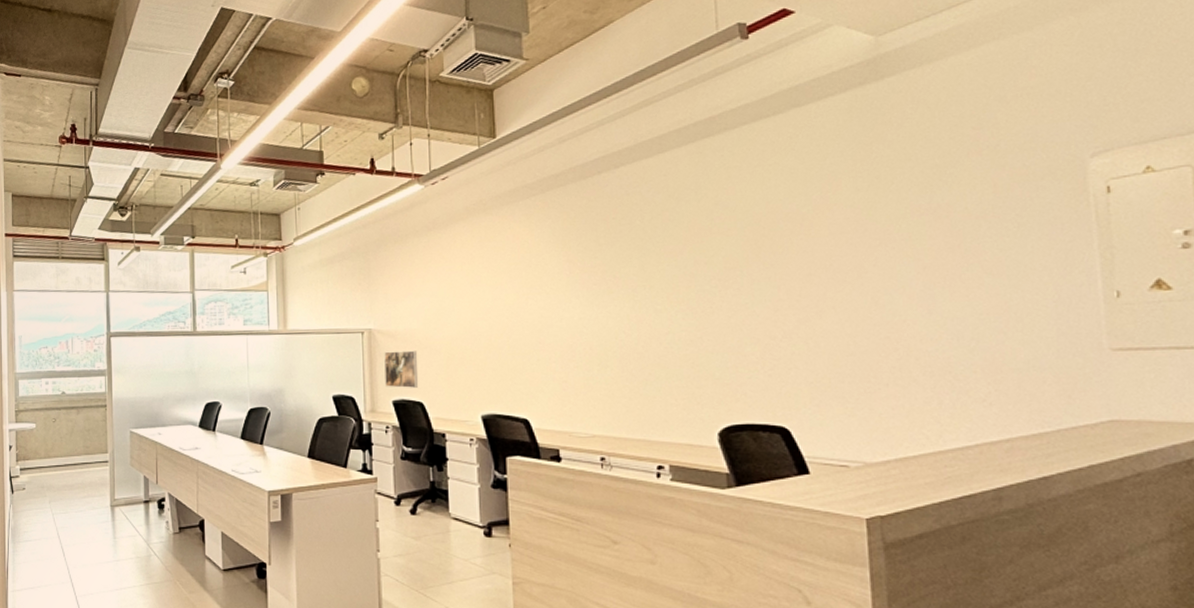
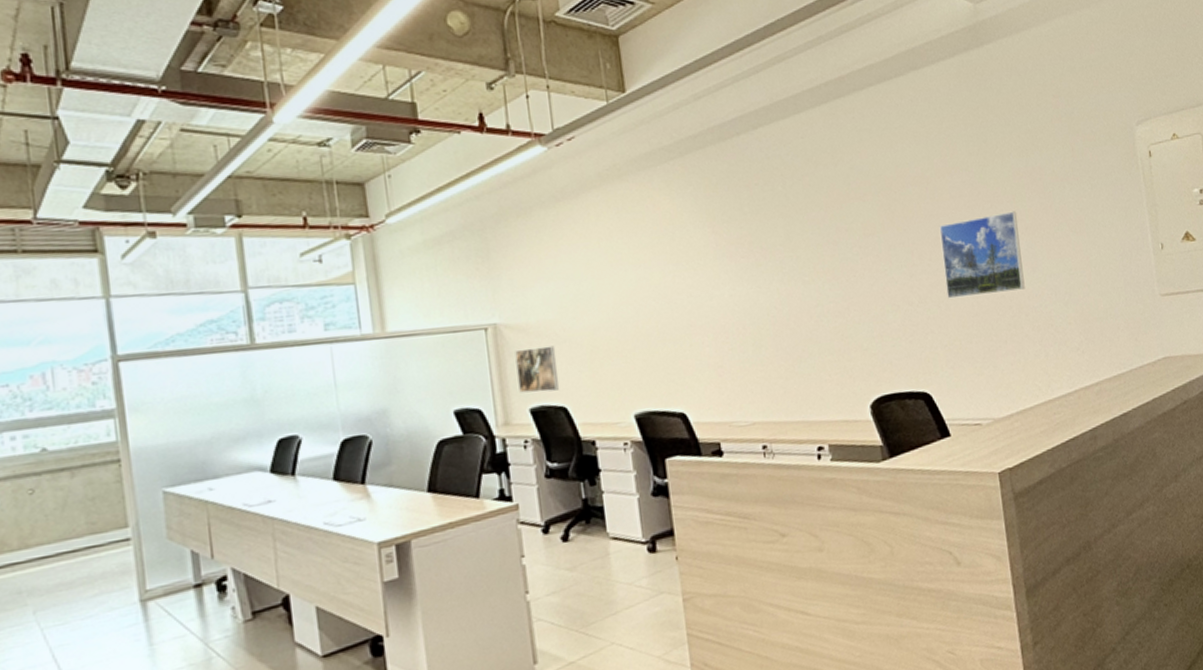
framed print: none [813,249,917,336] -> present [939,211,1025,299]

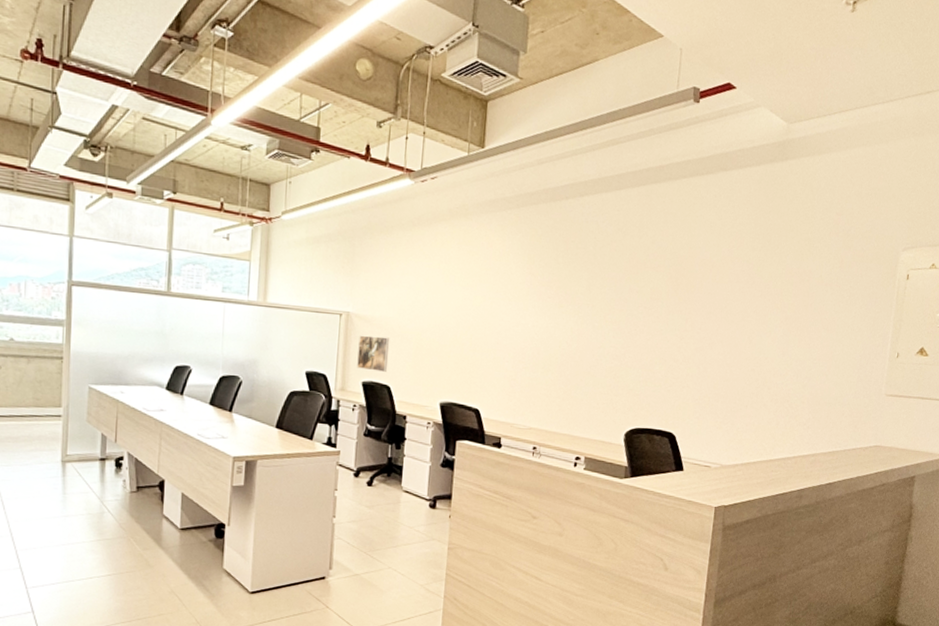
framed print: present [939,211,1025,299] -> none [707,302,782,367]

